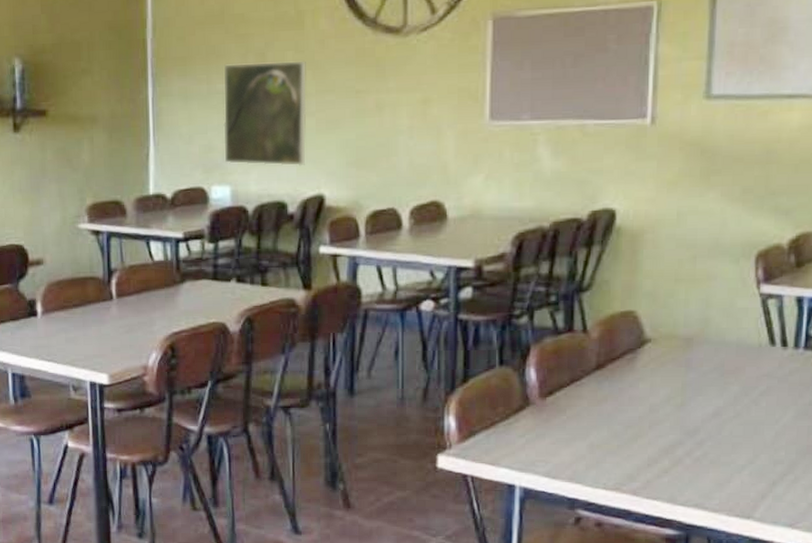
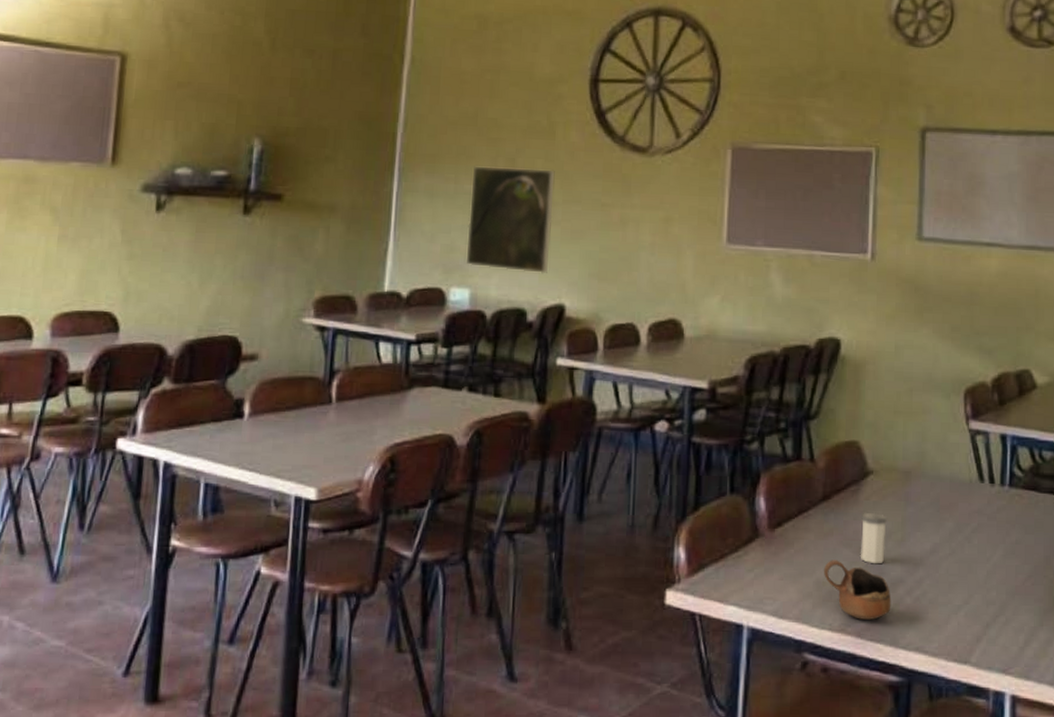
cup: none [598,425,670,479] -> present [824,560,892,620]
salt shaker: none [636,379,666,428] -> present [860,512,887,564]

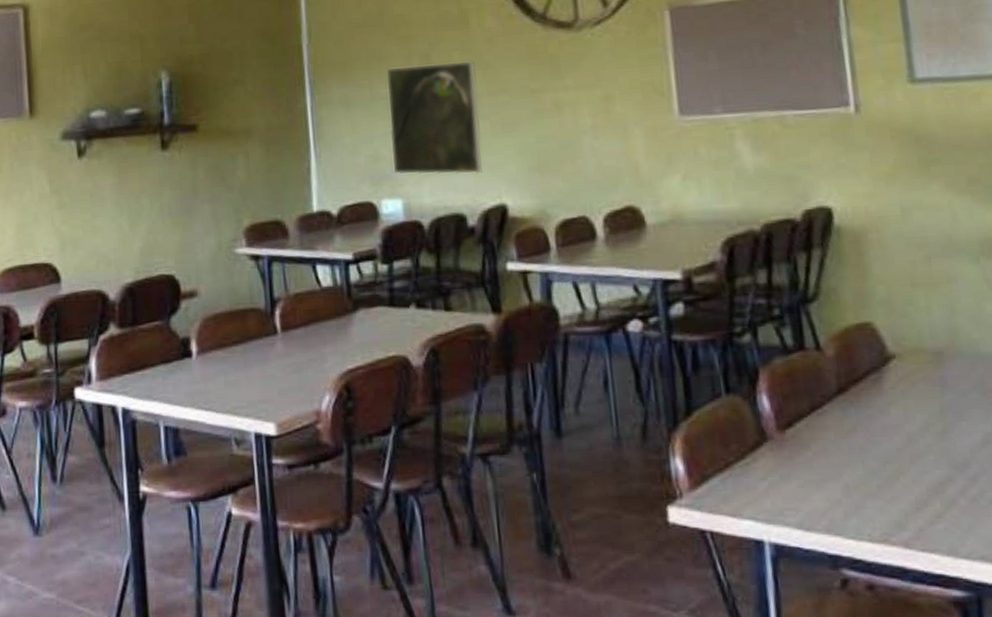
cup: present [824,560,892,620] -> none [851,460,943,527]
salt shaker: present [860,512,887,564] -> none [889,402,925,463]

